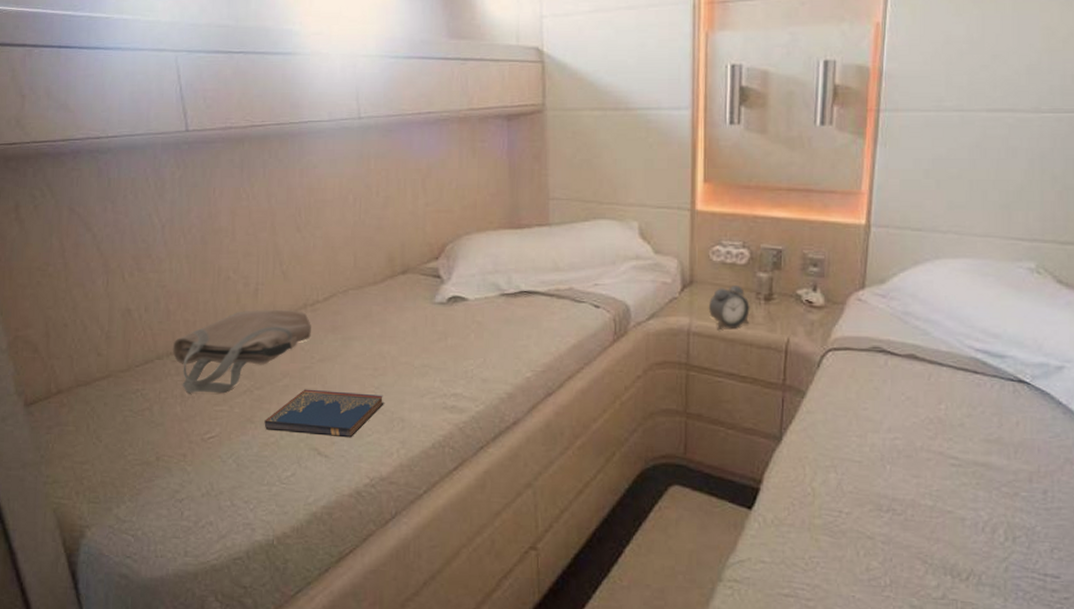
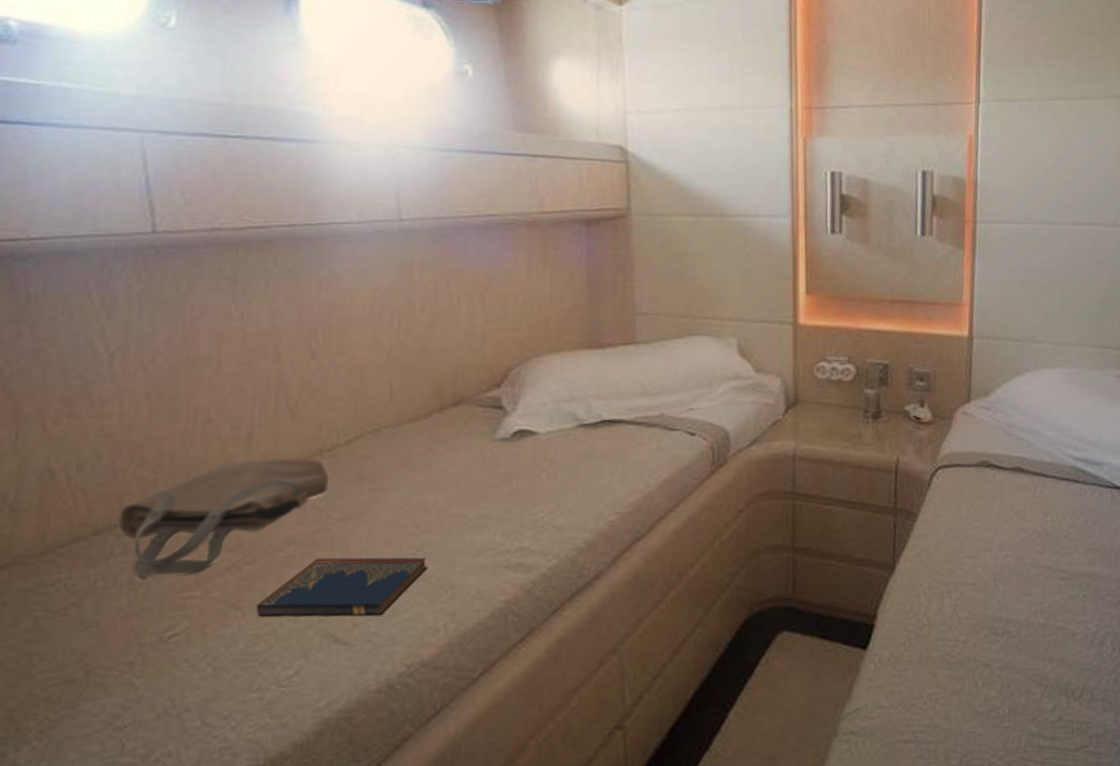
alarm clock: present [708,285,750,331] -> none [814,404,858,454]

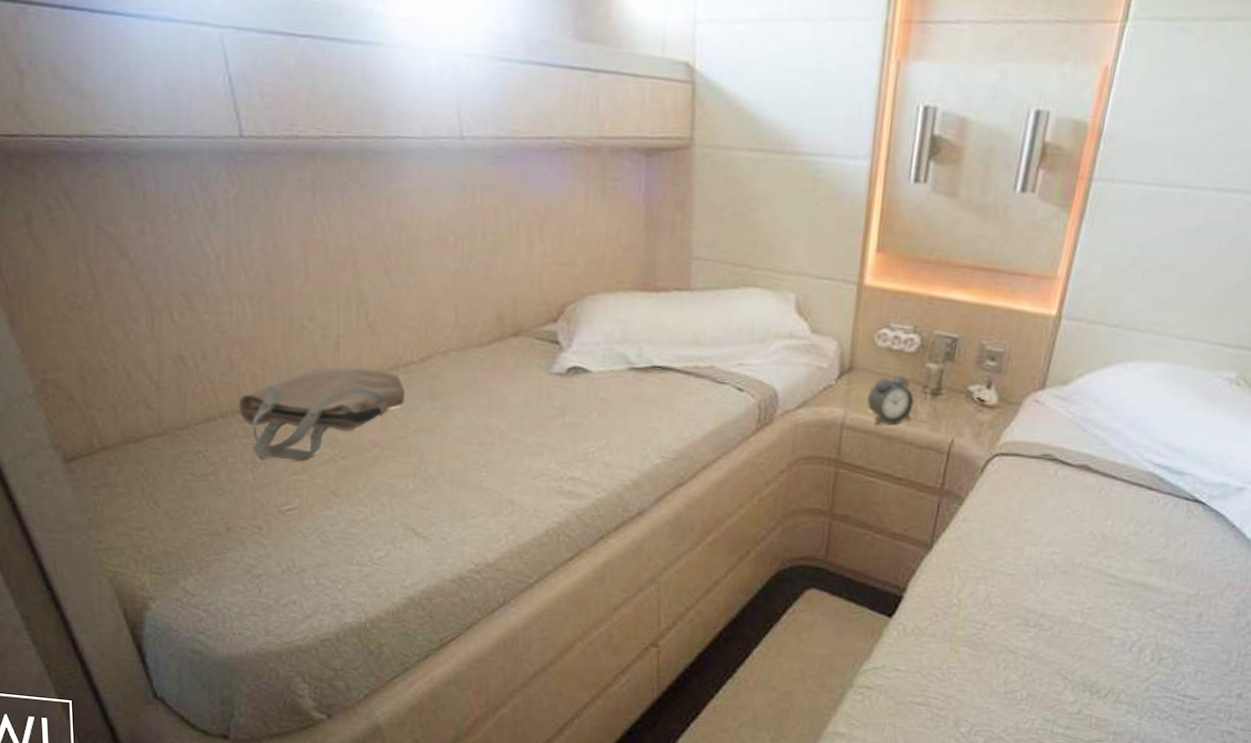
hardcover book: present [256,557,428,618] -> none [352,462,491,519]
alarm clock: none [814,404,858,454] -> present [866,376,914,426]

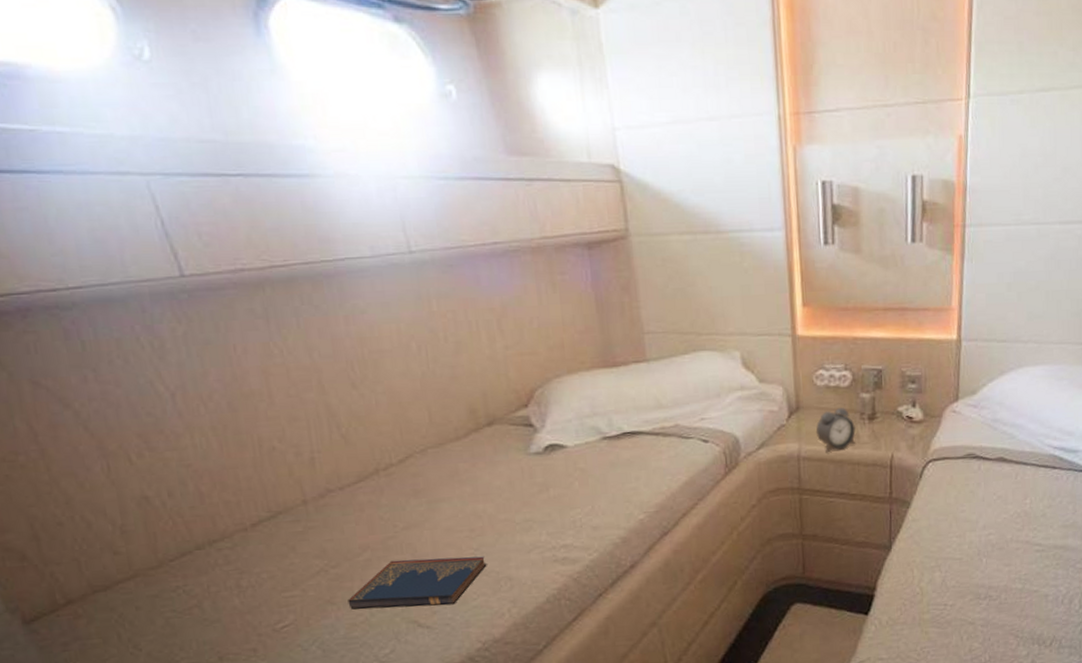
tote bag: present [238,367,405,461] -> none [214,477,389,582]
hardcover book: none [352,462,491,519] -> present [348,556,487,610]

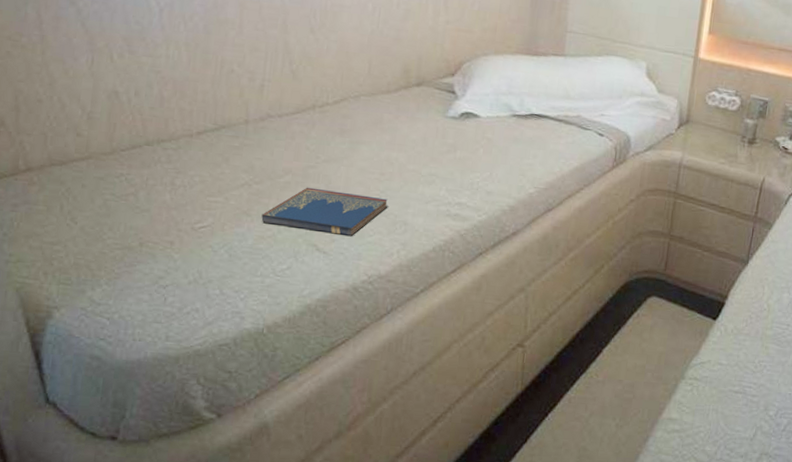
alarm clock: present [815,408,856,453] -> none [699,128,736,166]

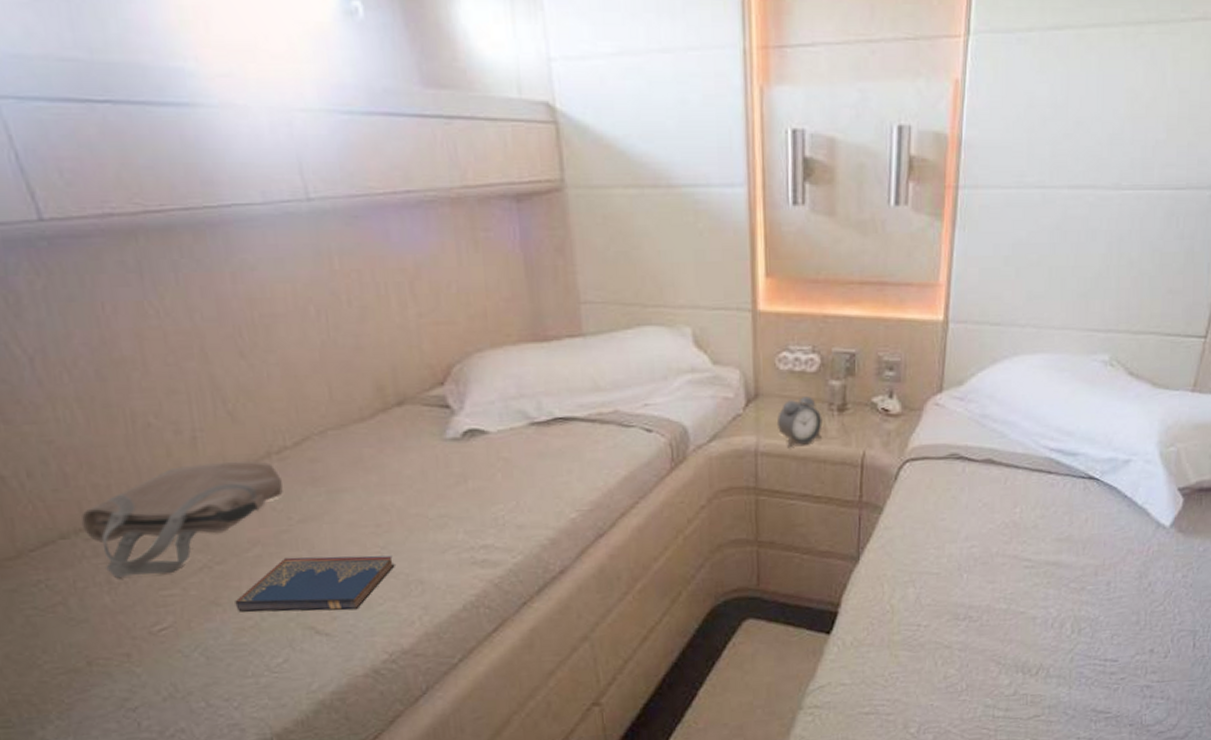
tote bag: none [164,105,319,184] -> present [81,461,283,578]
alarm clock: none [699,128,736,166] -> present [776,396,823,449]

